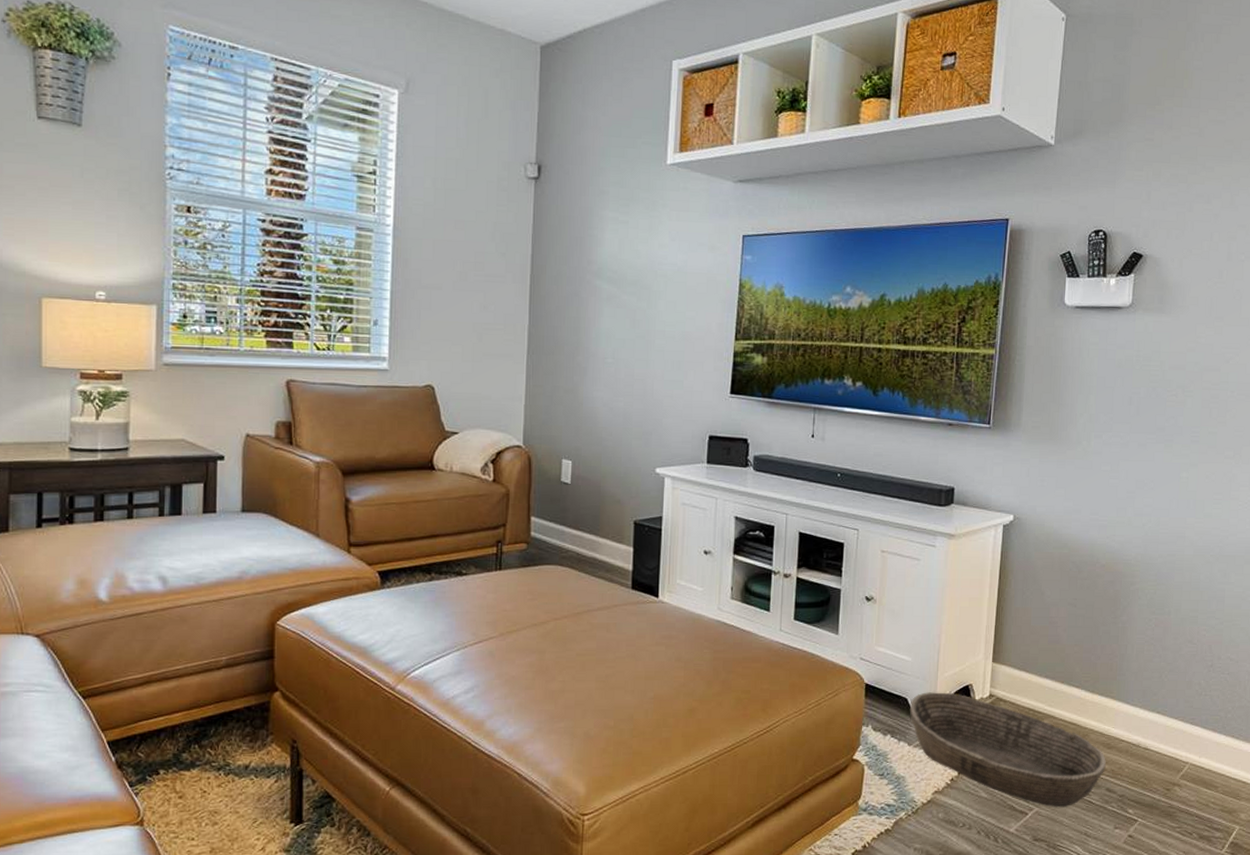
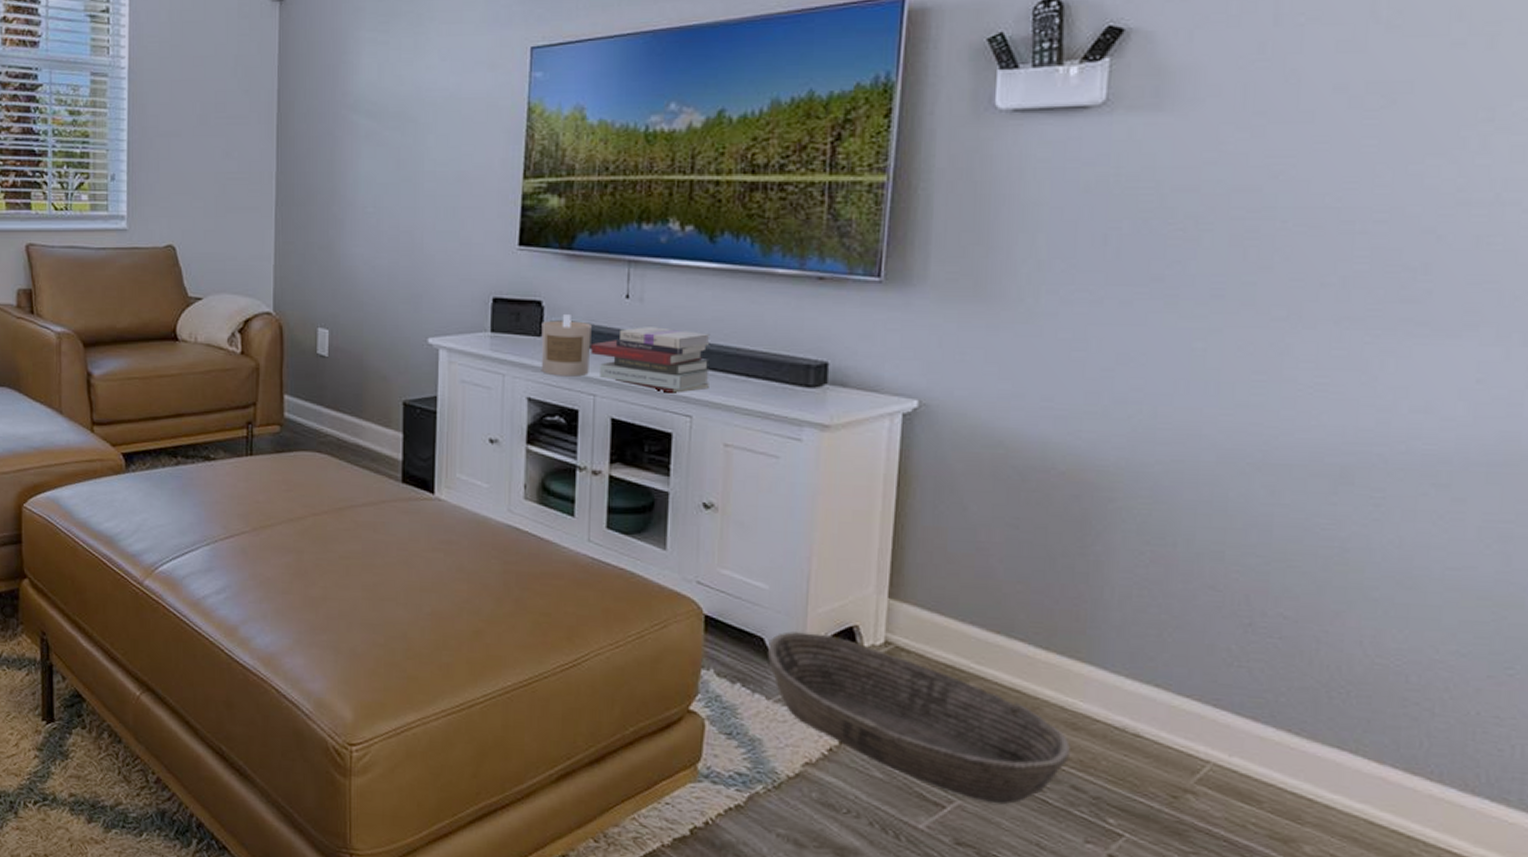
candle: none [746,450,785,500] -> present [541,314,592,377]
books: none [785,460,873,512] -> present [591,327,711,393]

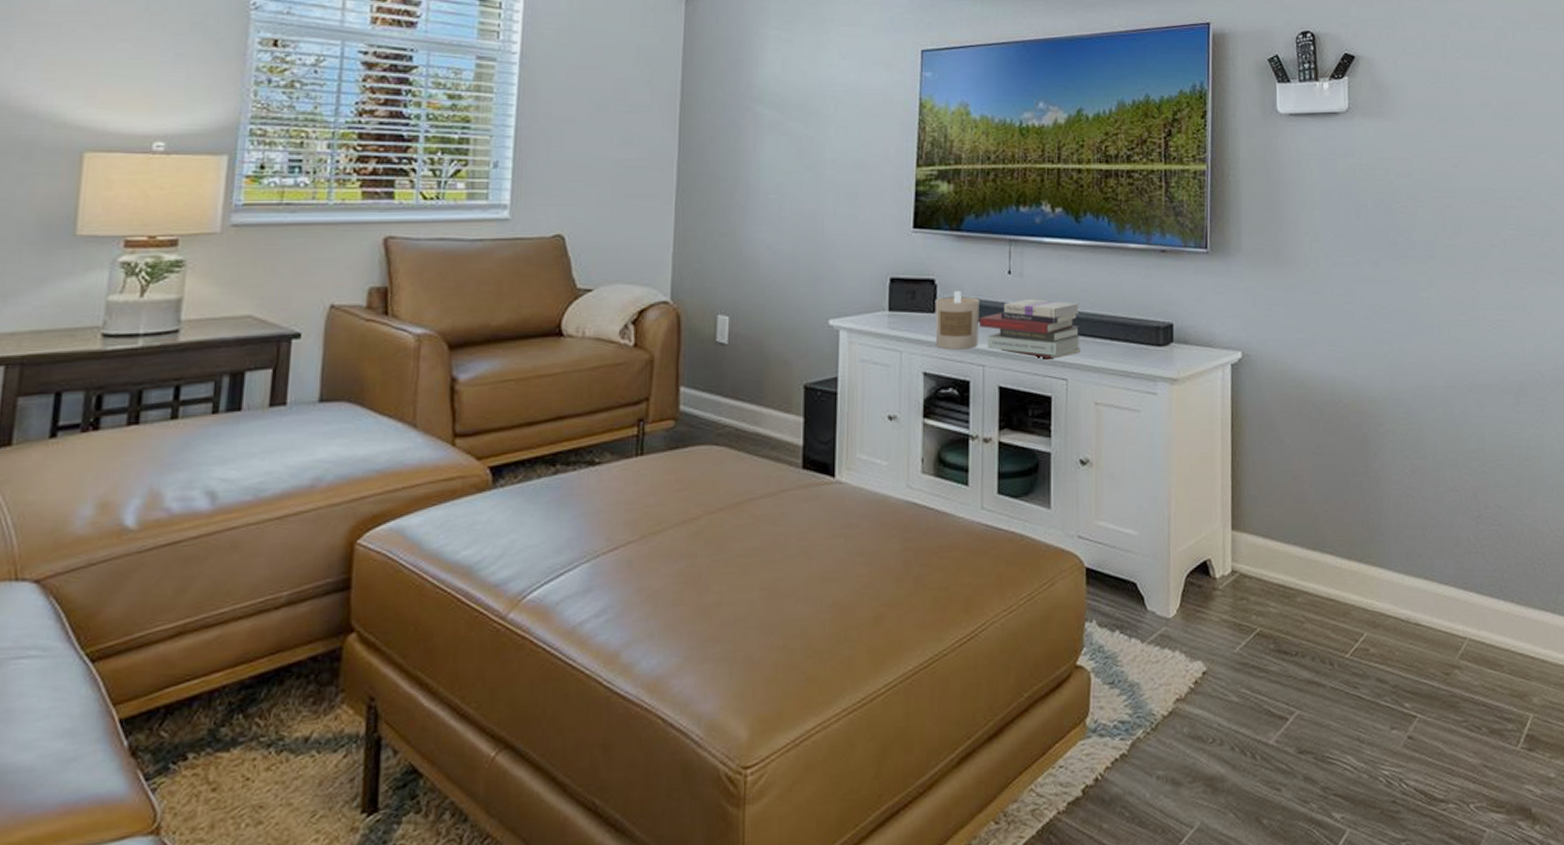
basket: present [768,632,1070,805] -> none [1140,571,1373,708]

